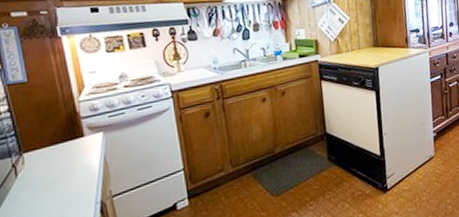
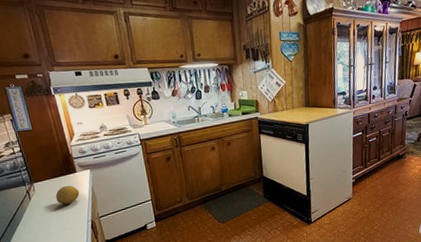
fruit: none [53,154,87,181] -> present [55,185,80,205]

